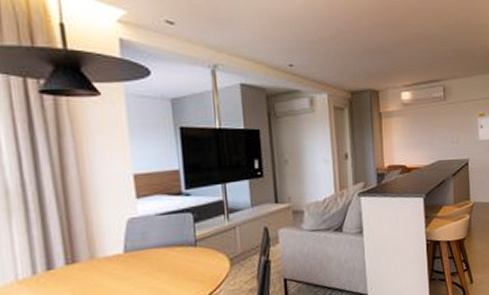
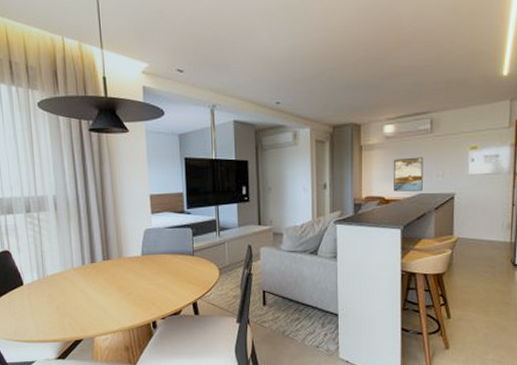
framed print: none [412,124,441,160] -> present [393,157,423,192]

